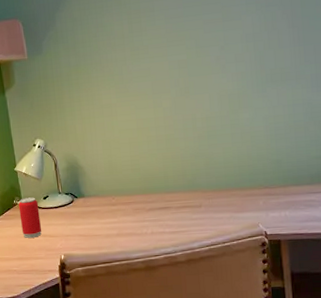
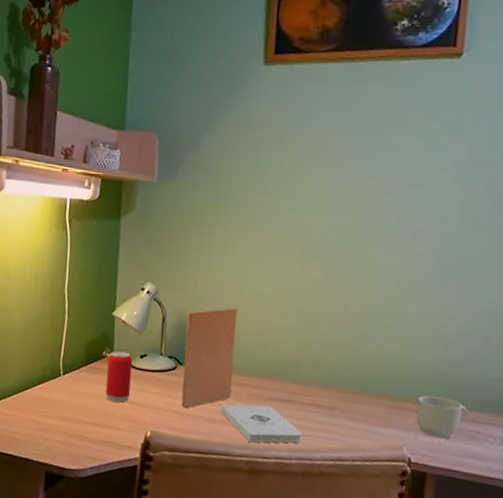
book: none [73,145,121,231] -> present [181,307,238,408]
notepad: none [114,215,181,246] -> present [221,404,303,444]
mug: none [263,179,302,212] -> present [416,395,468,439]

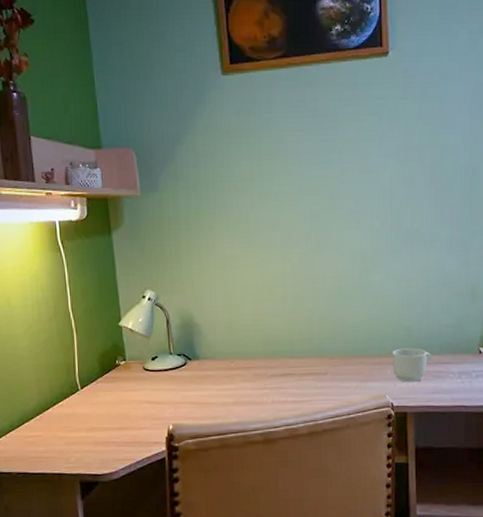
beverage can: present [105,350,133,403] -> none [122,357,148,405]
book: present [181,307,238,408] -> none [188,301,239,398]
notepad: present [221,404,303,444] -> none [232,382,304,416]

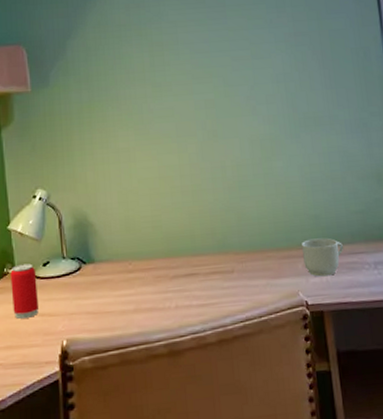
beverage can: none [122,357,148,405] -> present [10,263,40,319]

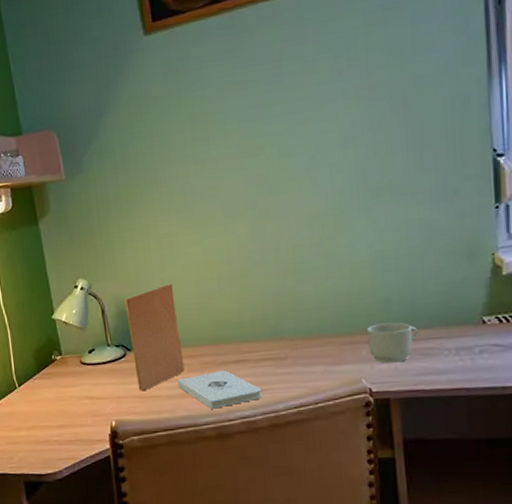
beverage can: present [10,263,40,319] -> none [58,351,88,401]
book: none [82,197,139,307] -> present [124,284,185,391]
notepad: none [131,284,211,325] -> present [177,370,262,409]

